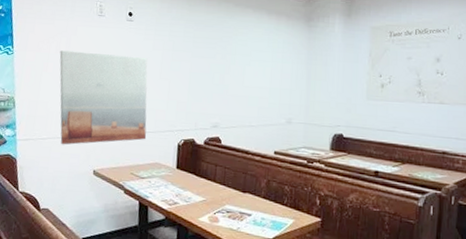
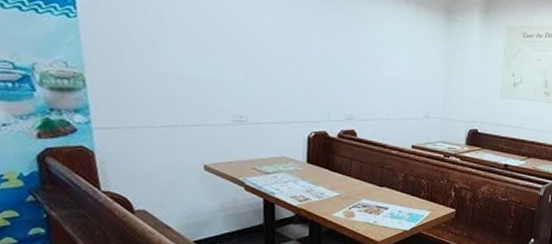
wall art: present [59,50,148,145] -> none [148,18,271,136]

